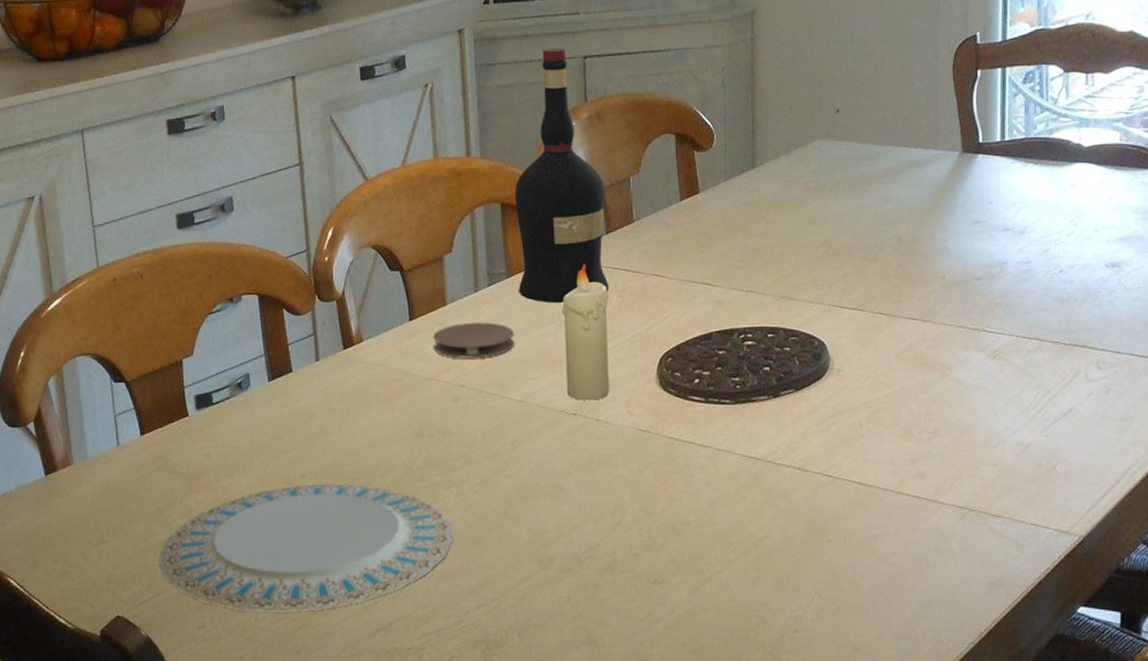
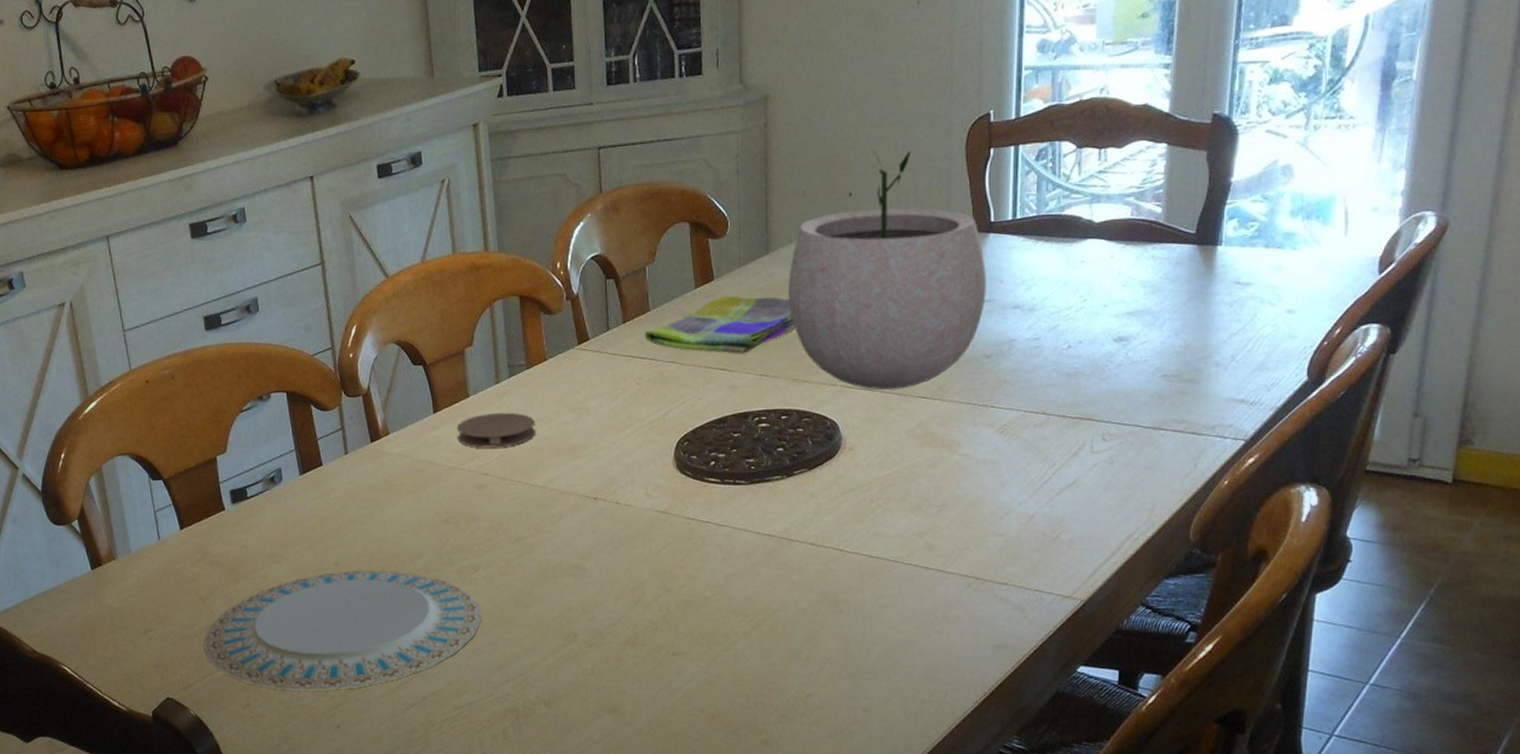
liquor: present [515,48,609,304] -> none [532,140,627,393]
candle: present [562,264,609,401] -> none [581,353,628,485]
dish towel: none [627,209,783,269] -> present [644,295,796,354]
plant pot: none [775,67,976,309] -> present [788,149,986,389]

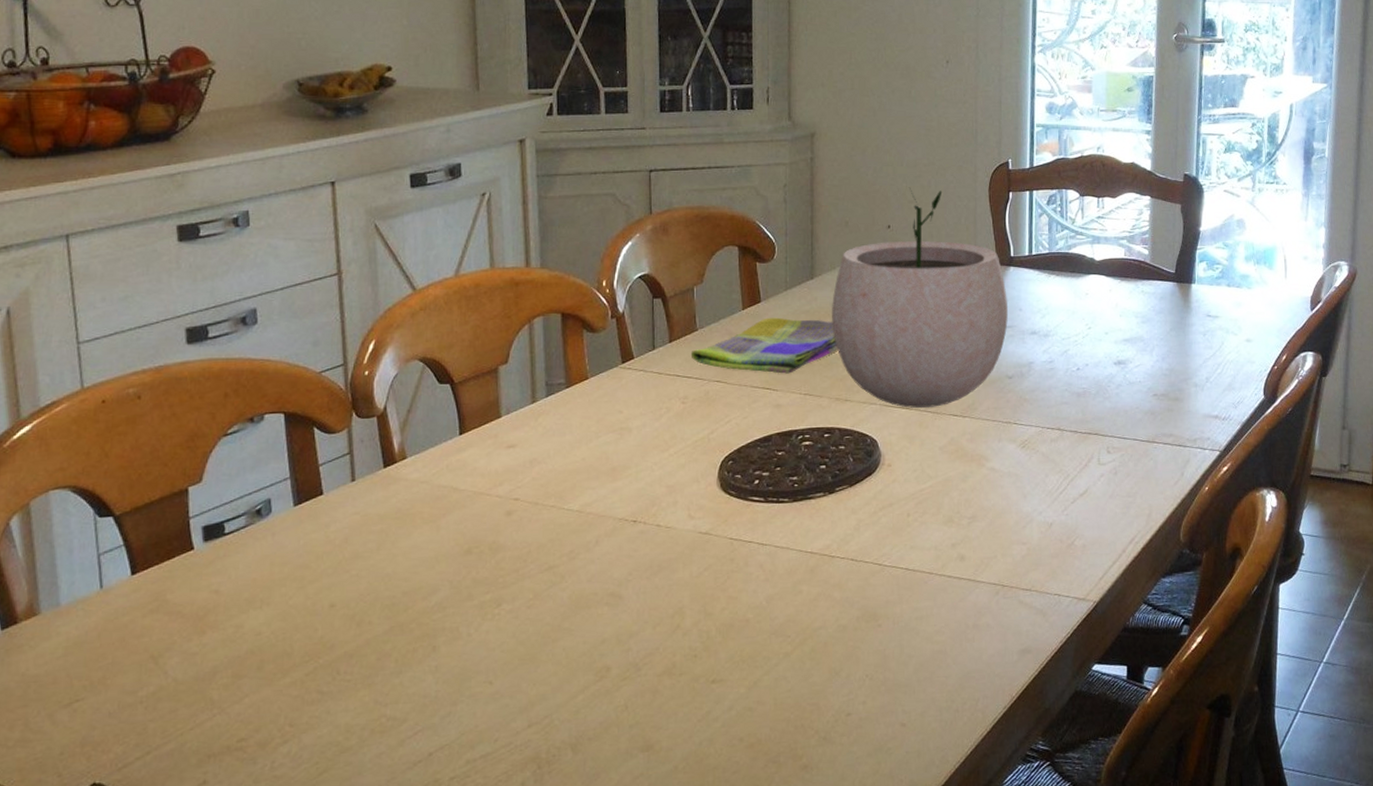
plate: present [203,570,482,691] -> none [149,610,504,760]
coaster: present [457,412,536,448] -> none [485,433,574,471]

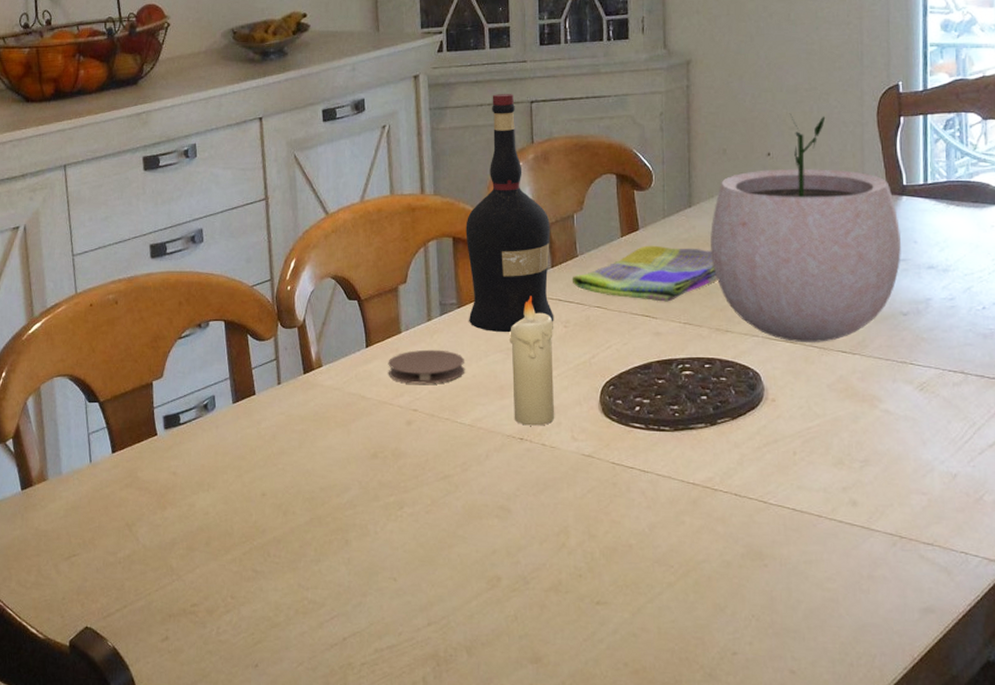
coaster: none [485,433,574,471] -> present [388,349,465,384]
liquor: none [576,162,672,412] -> present [466,94,554,333]
candle: none [623,372,670,507] -> present [510,296,554,426]

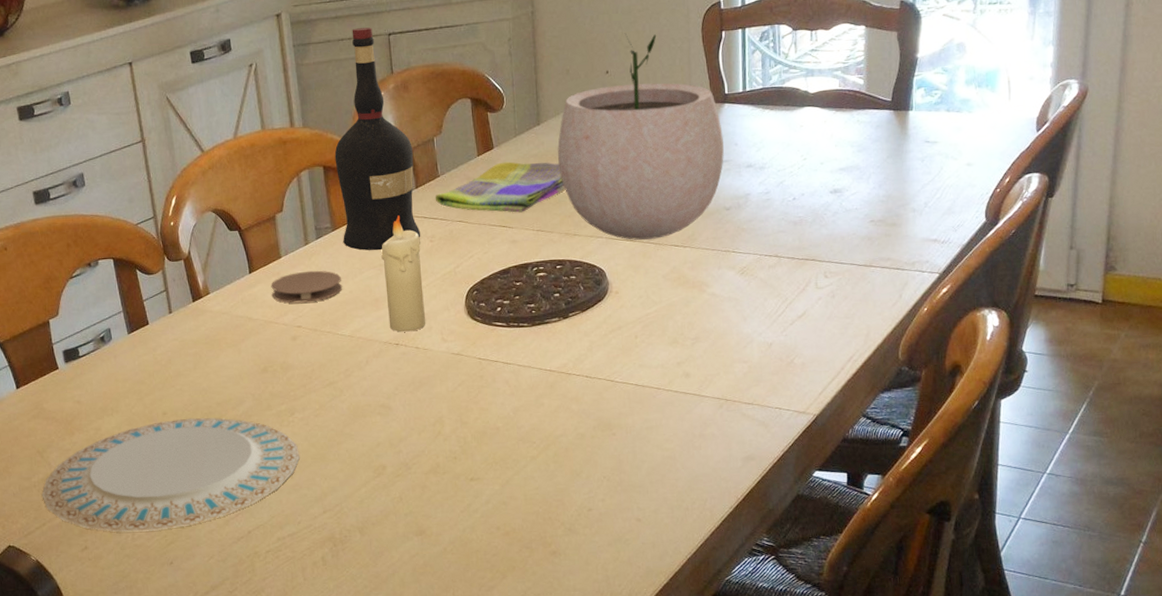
plate: none [126,502,406,627] -> present [42,417,300,532]

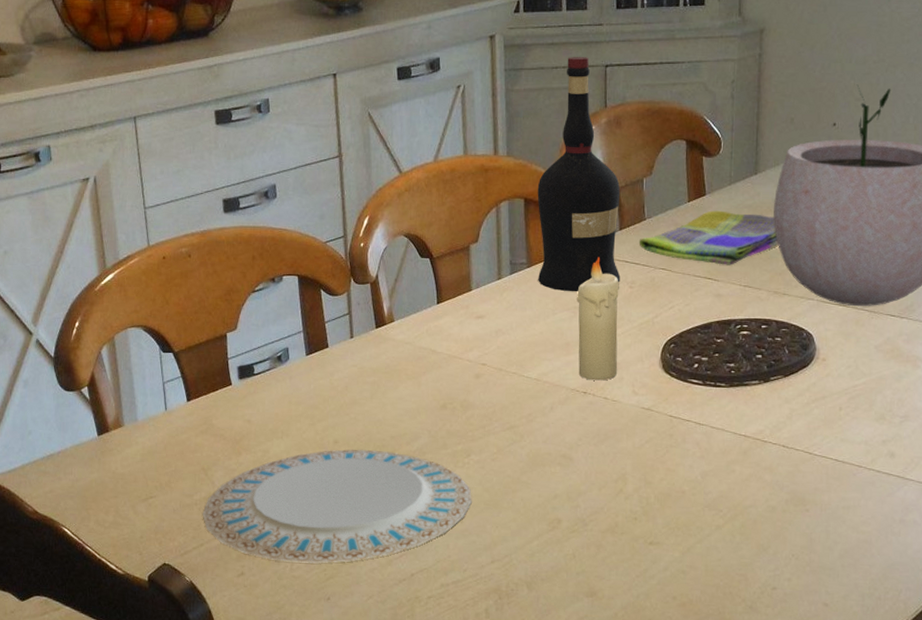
coaster: present [271,270,343,303] -> none [458,307,533,340]

